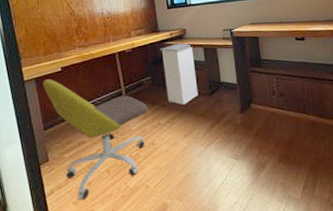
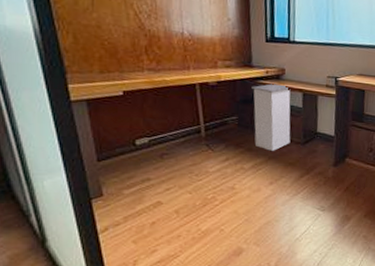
office chair: present [42,79,148,200] -> none [96,103,231,238]

